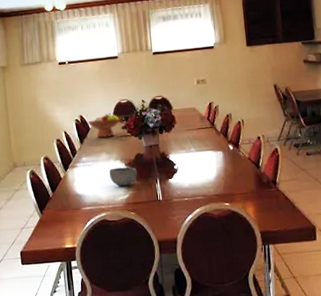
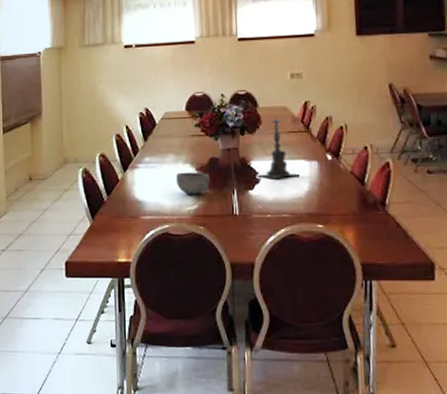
fruit bowl: present [87,113,121,138] -> none [154,107,194,136]
candle holder: none [174,116,209,168] -> present [256,116,300,178]

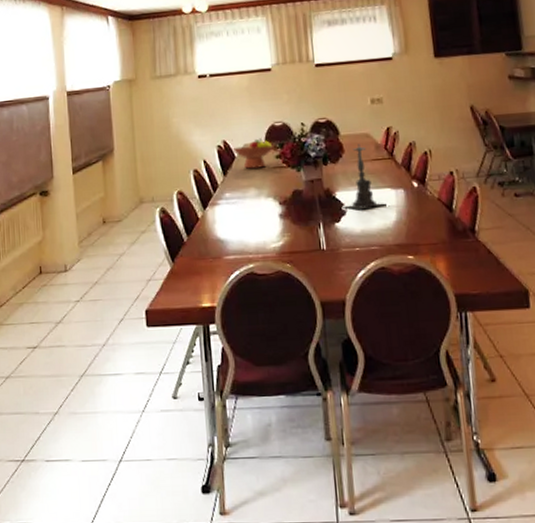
fruit bowl: none [154,107,194,136] -> present [232,138,274,169]
bowl: present [177,172,210,194] -> none [259,206,295,230]

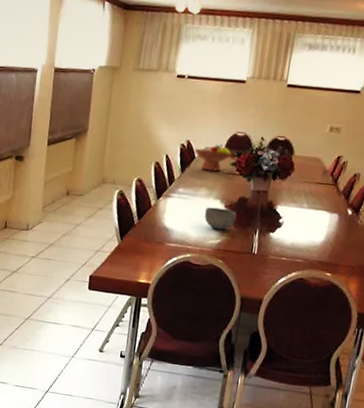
bowl: none [259,206,295,230] -> present [204,207,237,230]
candle holder: present [341,144,387,209] -> none [279,166,320,226]

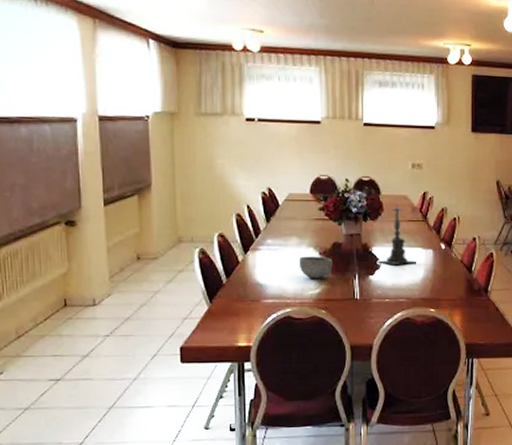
fruit bowl: present [194,144,232,172] -> none [277,189,318,218]
candle holder: none [279,166,320,226] -> present [376,204,416,264]

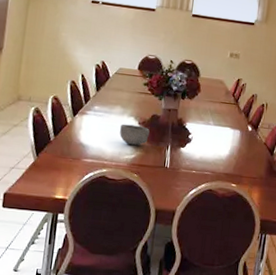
candle holder: present [376,204,416,264] -> none [188,87,224,141]

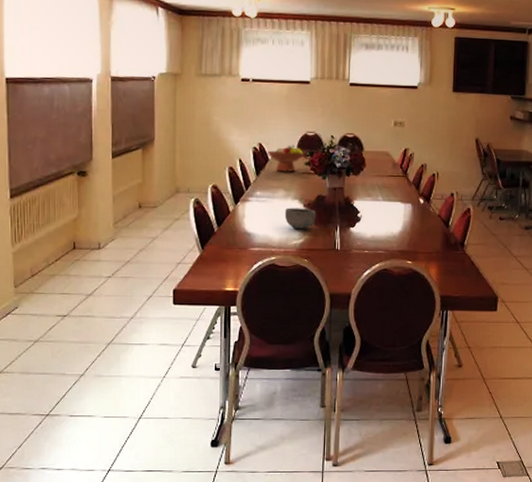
fruit bowl: none [108,65,145,91] -> present [267,145,305,172]

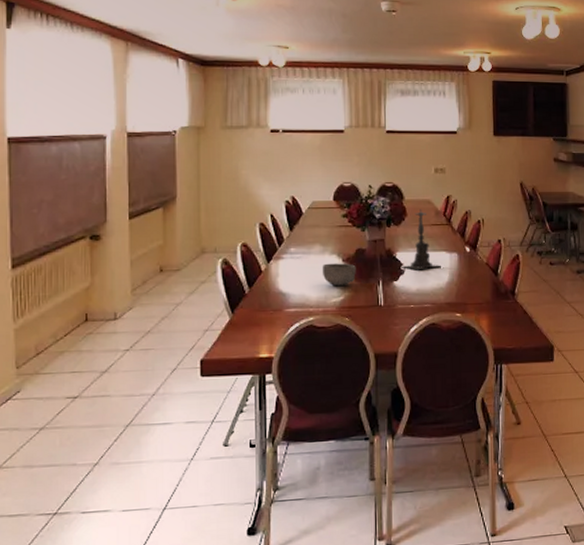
fruit bowl: present [267,145,305,172] -> none [300,197,342,226]
candle holder: none [357,160,396,218] -> present [400,209,441,269]

